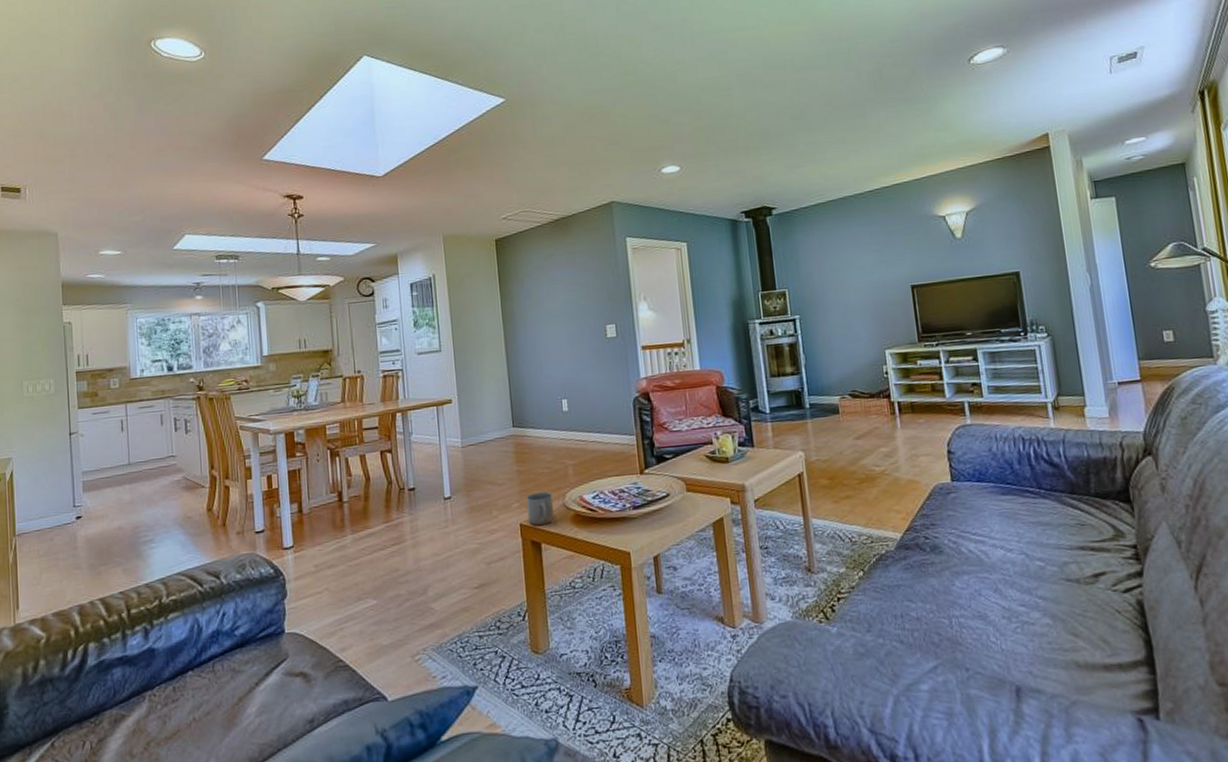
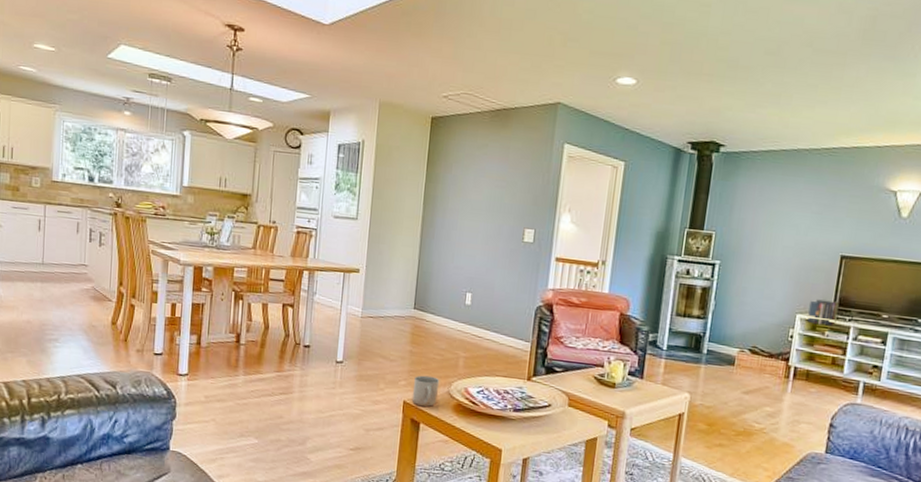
books: none [895,330,925,356] -> present [807,299,839,327]

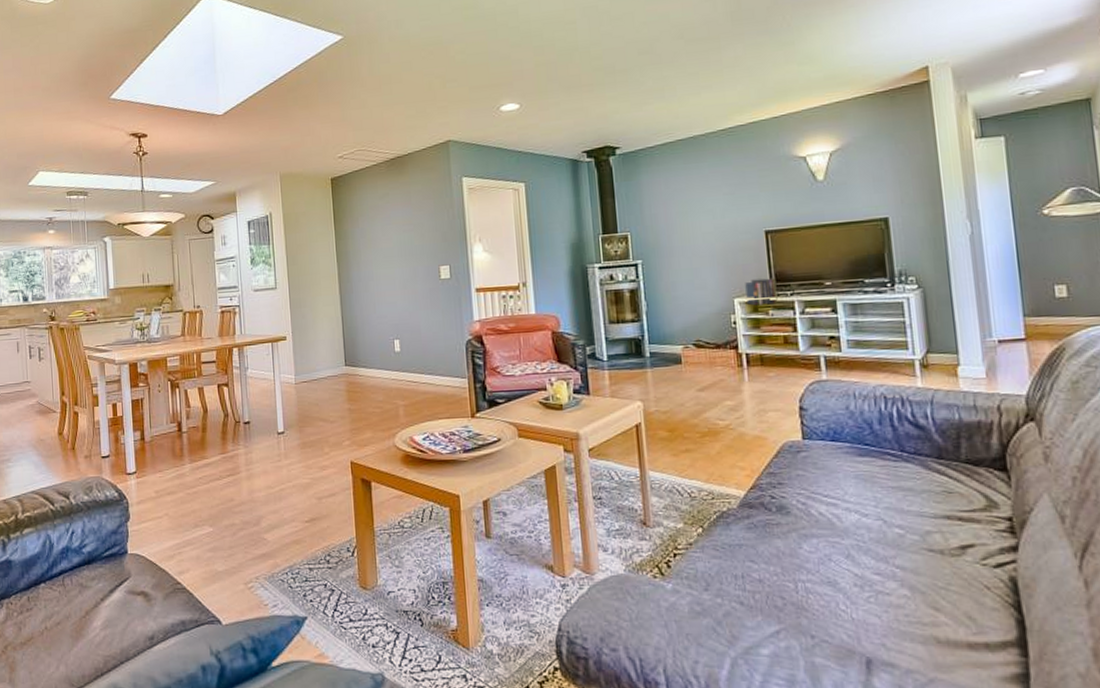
cup: present [411,375,440,407] -> none [357,431,384,463]

